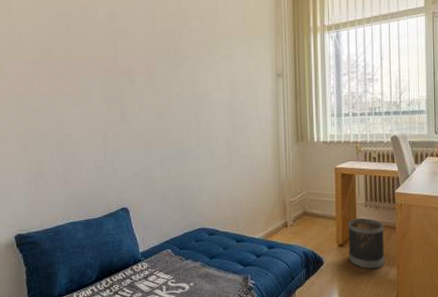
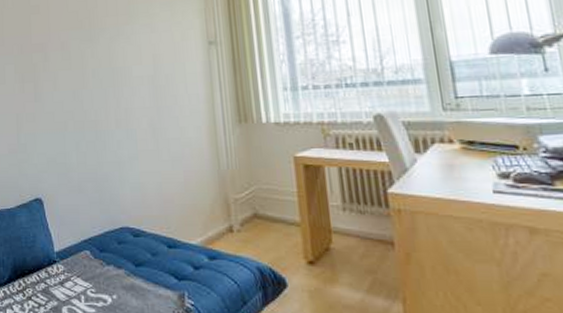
wastebasket: present [348,218,385,269] -> none [319,227,382,301]

